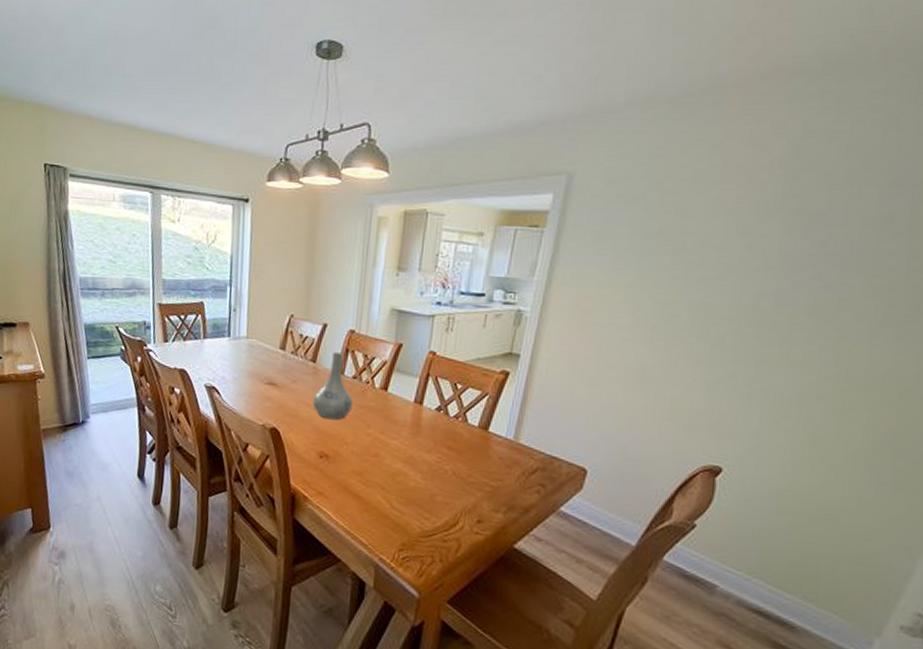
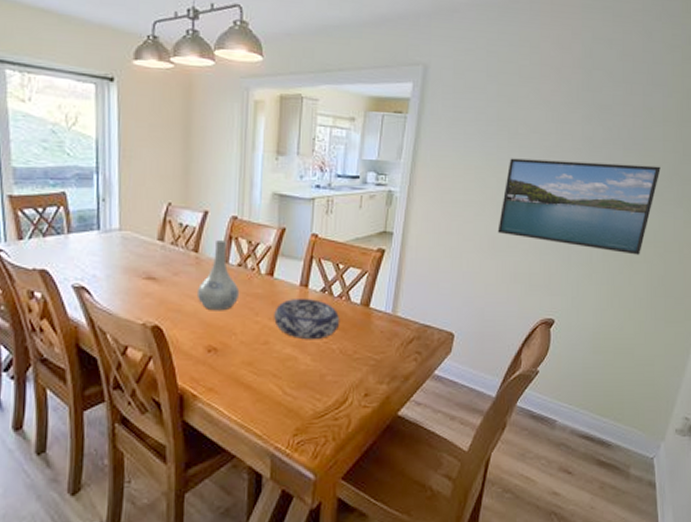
decorative bowl: none [385,414,455,458] -> present [274,298,340,340]
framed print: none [650,277,901,400] -> present [497,158,661,255]

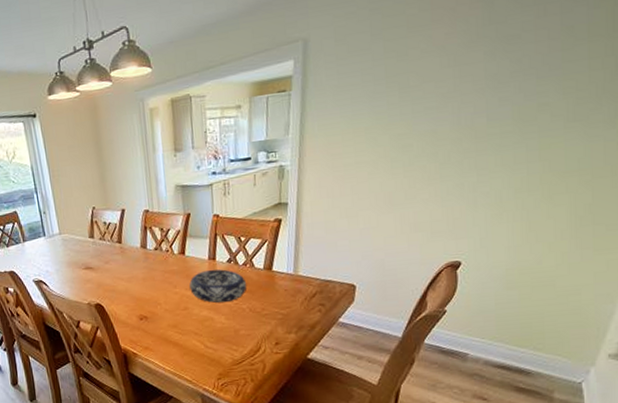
vase: present [196,240,240,311] -> none [125,231,159,288]
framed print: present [497,158,661,255] -> none [393,88,586,188]

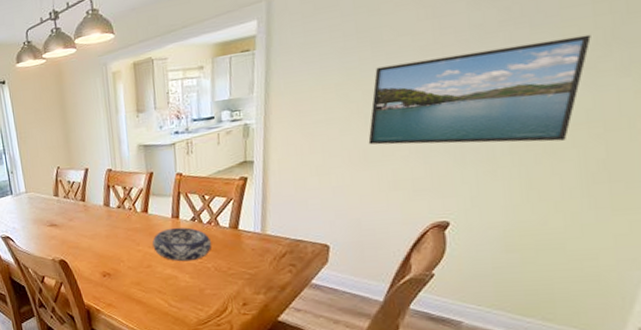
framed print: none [393,88,586,188] -> present [368,34,591,145]

